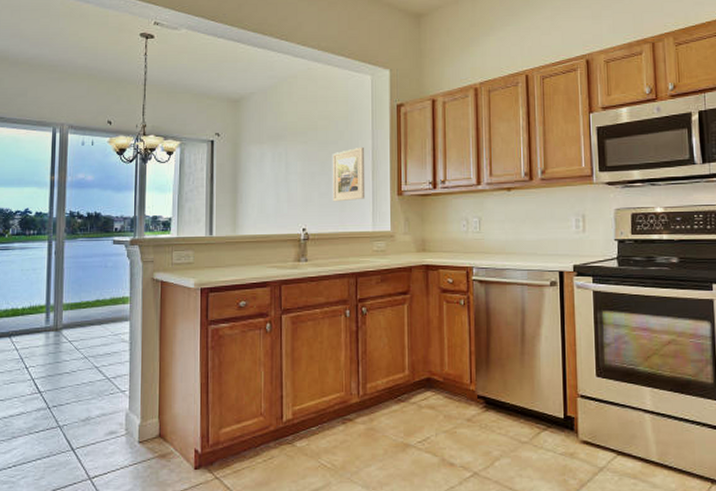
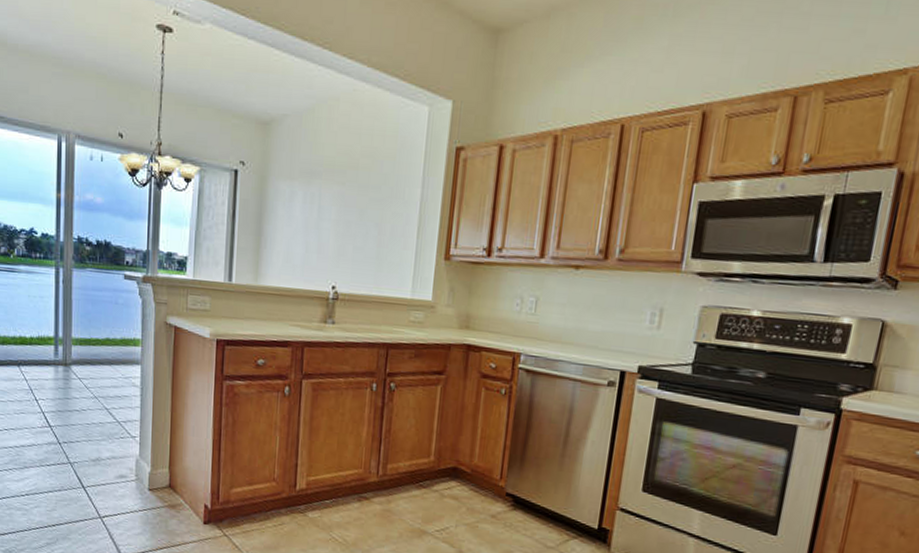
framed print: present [332,146,366,202] -> none [368,196,411,260]

